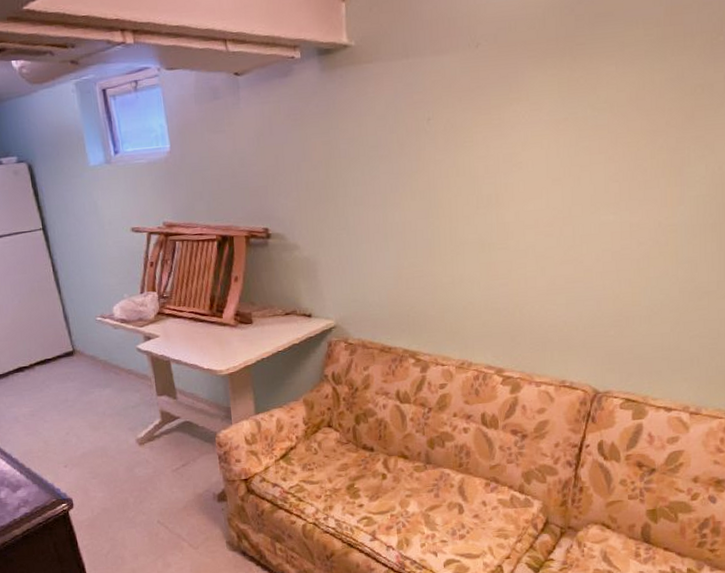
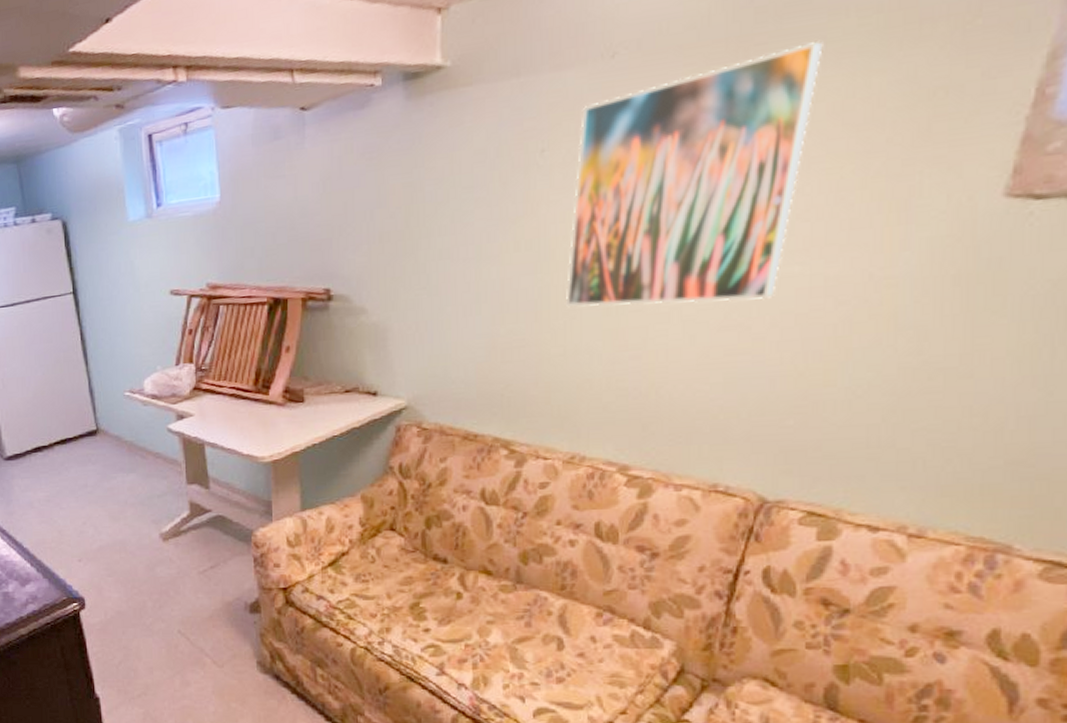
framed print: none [452,45,622,246] -> present [566,42,823,308]

